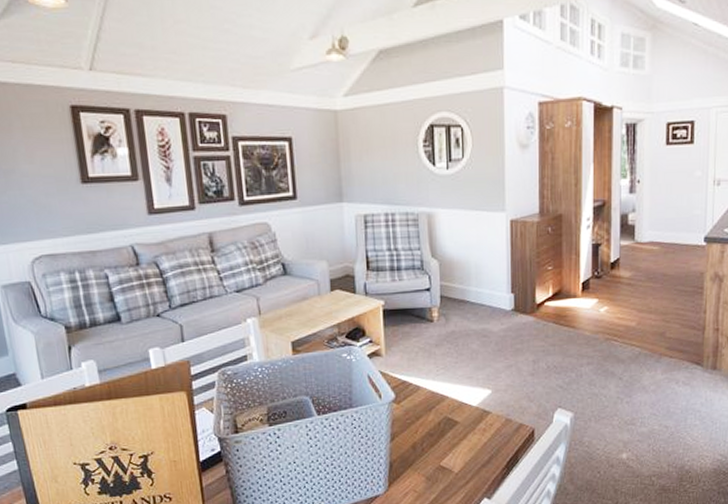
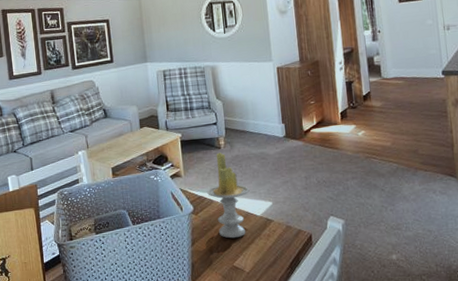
candle: none [412,327,465,433] -> present [206,152,250,239]

